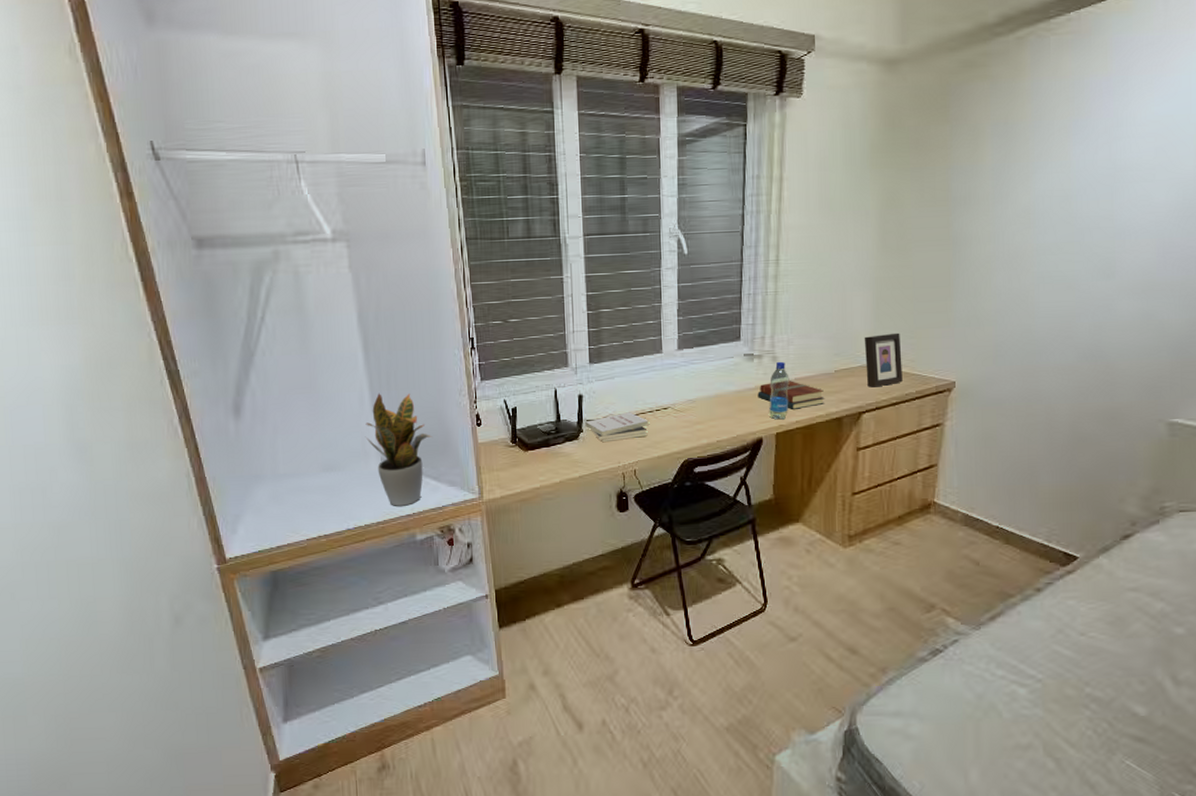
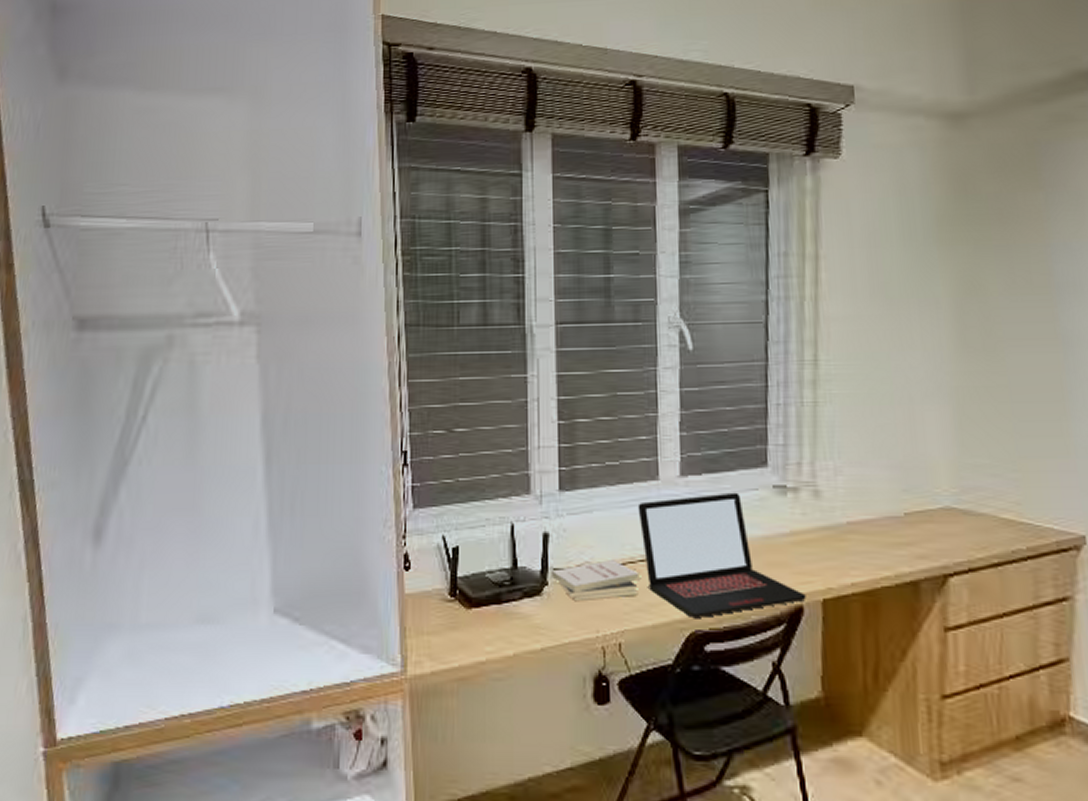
potted plant: present [365,392,433,506] -> none [256,519,344,678]
laptop: none [647,360,765,450] -> present [637,492,807,617]
books: present [757,381,825,409] -> none [794,525,893,566]
bottle: present [769,361,790,420] -> none [810,497,840,580]
picture frame: present [864,333,903,387] -> none [944,463,1006,539]

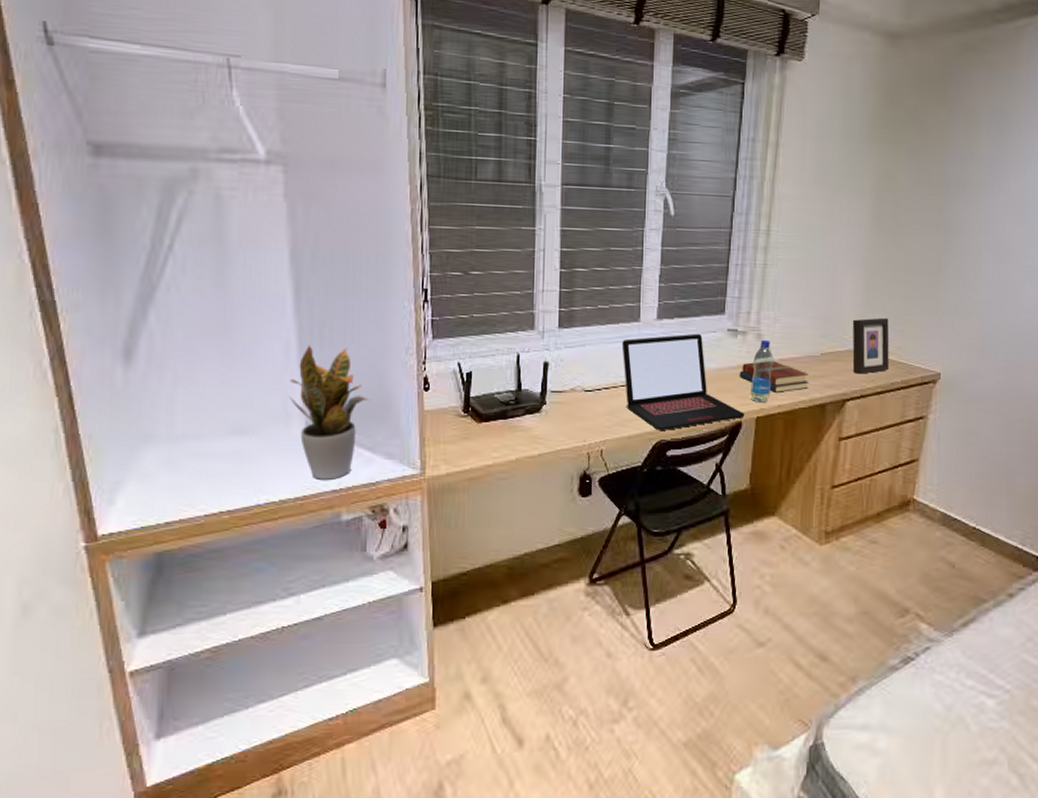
potted plant: none [256,519,344,678] -> present [288,344,370,480]
books: present [552,560,640,602] -> none [549,385,620,418]
books: none [794,525,893,566] -> present [739,361,809,392]
bottle: none [810,497,840,580] -> present [750,339,774,403]
picture frame: none [944,463,1006,539] -> present [852,317,889,374]

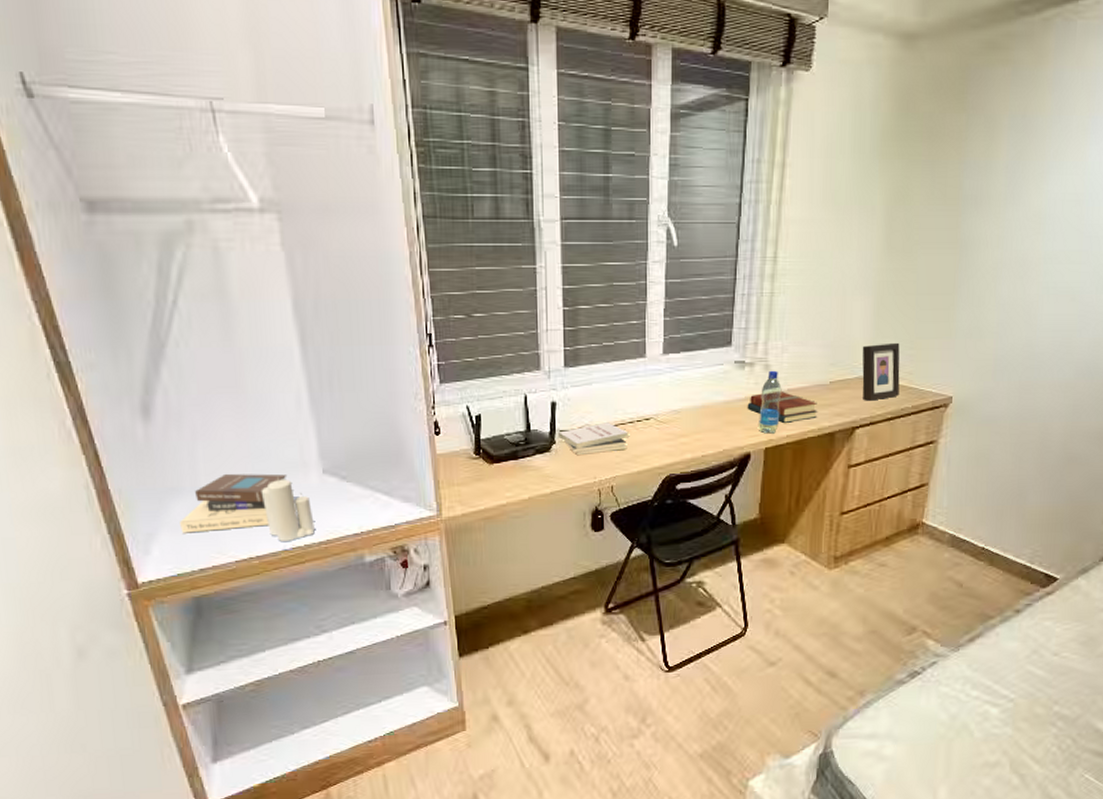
books: none [150,422,274,483] -> present [180,473,294,533]
candle: none [239,427,292,497] -> present [261,476,315,542]
potted plant: present [288,344,370,480] -> none [303,394,383,524]
books: none [549,385,620,418] -> present [558,422,629,456]
laptop: present [622,333,745,430] -> none [628,367,753,464]

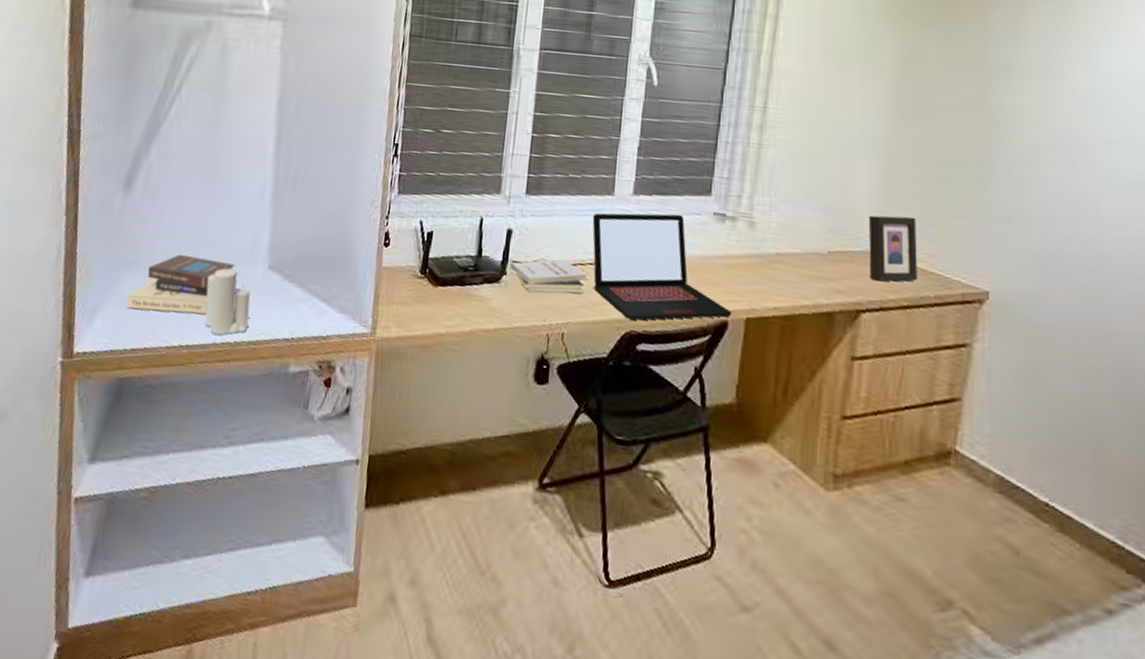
laptop: none [628,367,753,464] -> present [592,213,732,320]
books: present [747,392,818,423] -> none [726,253,813,293]
bottle: present [759,370,782,434] -> none [739,228,769,303]

